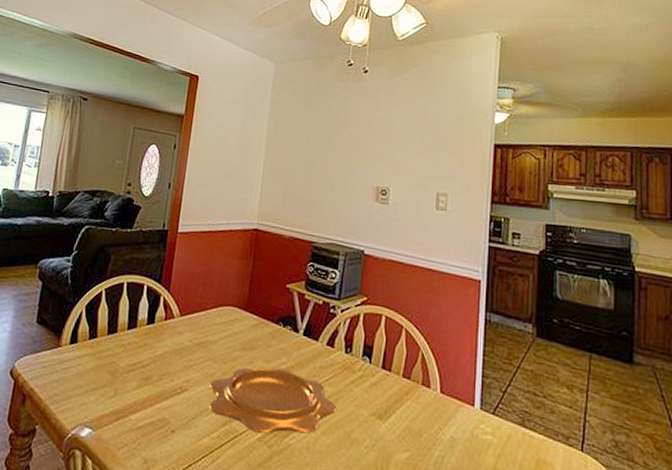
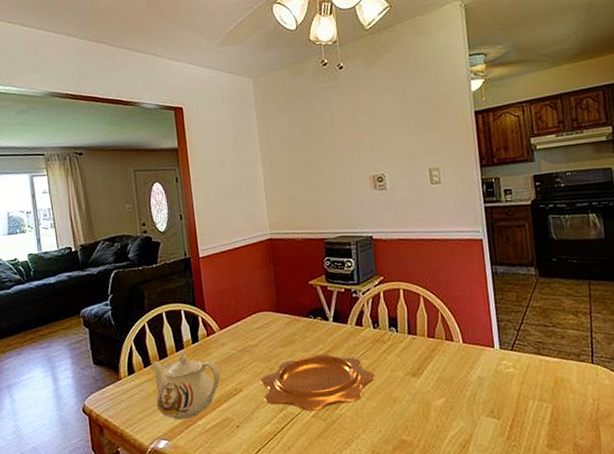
teapot: none [90,332,169,410] -> present [150,353,220,420]

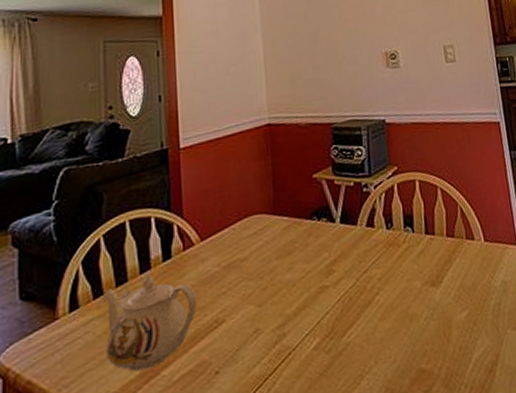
decorative bowl: present [260,353,376,412] -> none [249,264,390,343]

